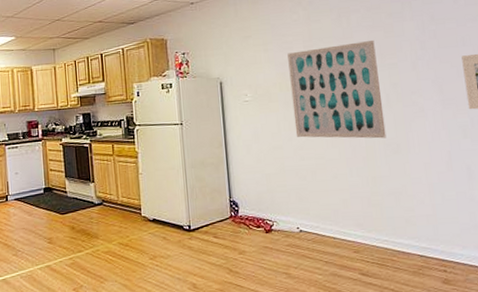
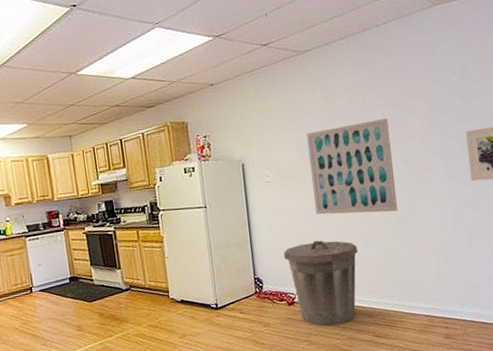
trash can: none [262,165,342,259] -> present [284,240,358,326]

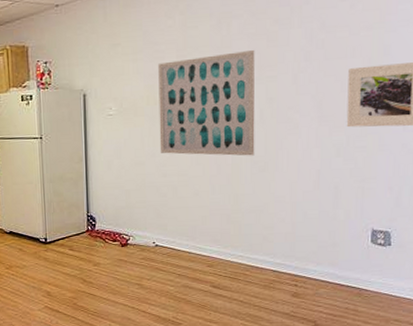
trash can: present [284,240,358,326] -> none [121,181,203,272]

